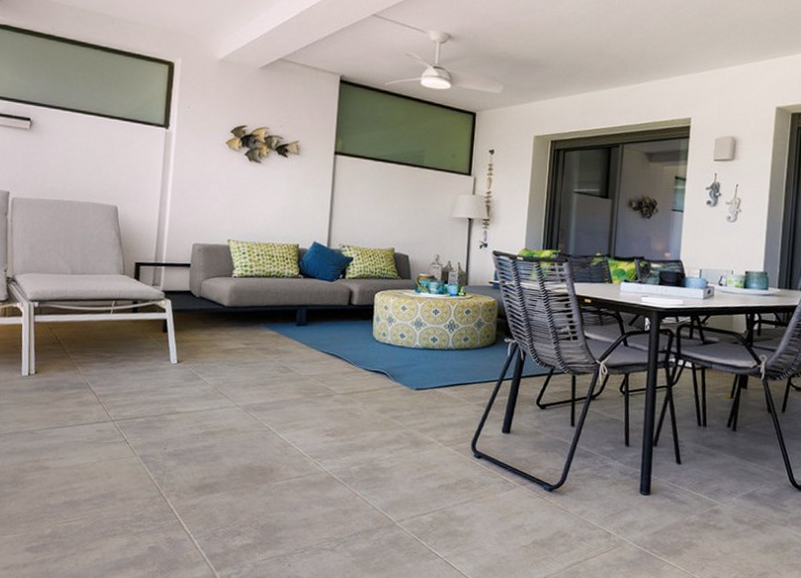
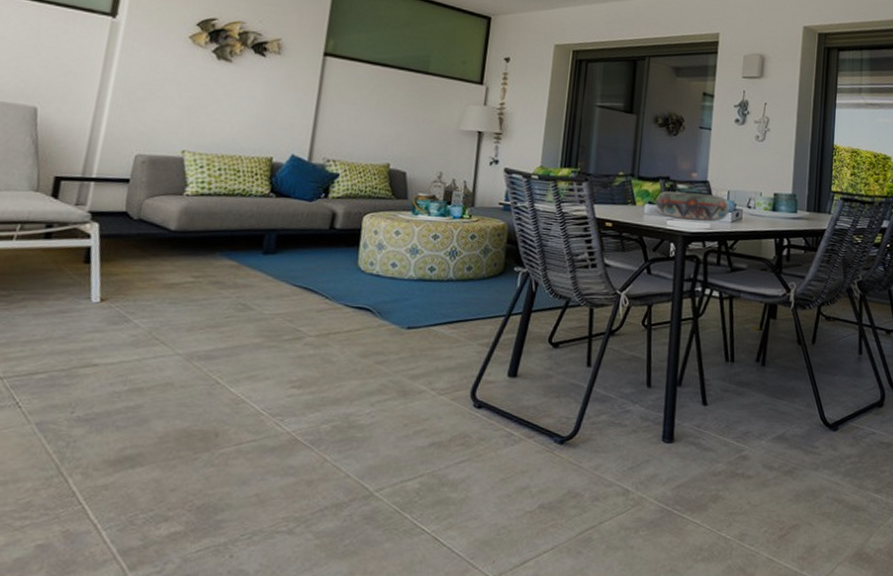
decorative bowl: none [631,270,701,298] -> present [655,191,729,222]

